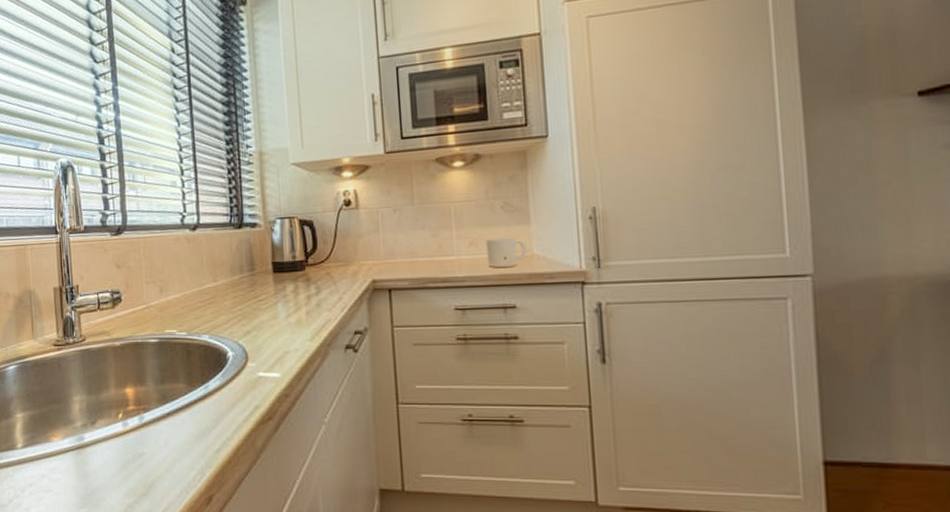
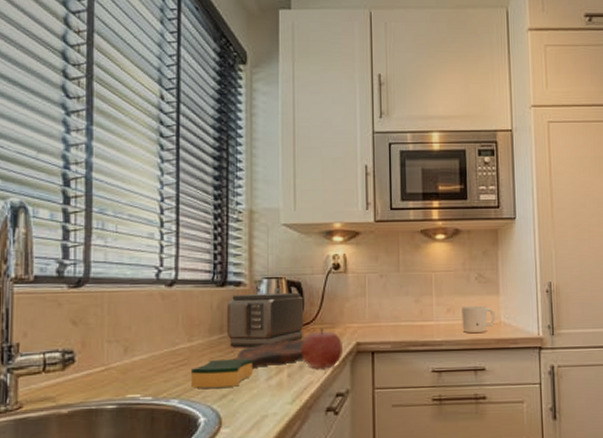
sponge: none [217,297,273,325] -> present [190,358,252,388]
toaster: none [244,231,319,287] -> present [226,292,304,348]
cutting board: none [254,277,320,307] -> present [234,339,305,369]
fruit: none [316,265,359,306] -> present [300,327,342,368]

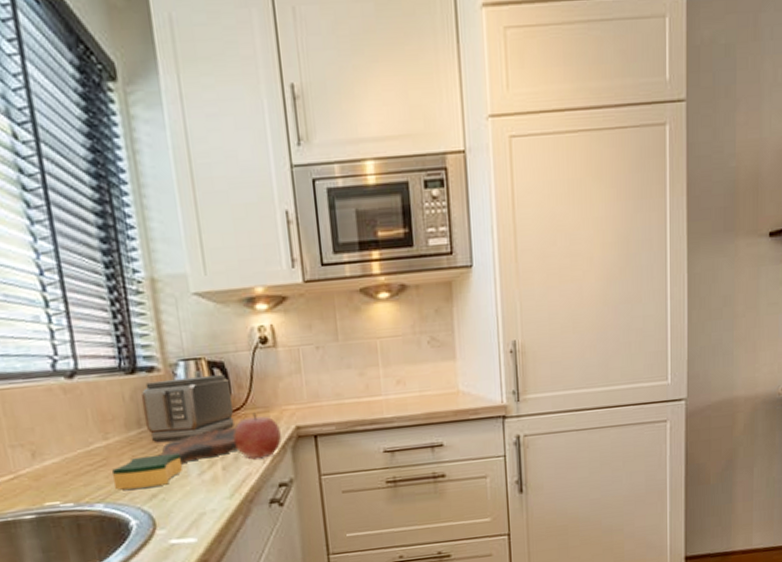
mug: present [461,306,495,334] -> none [413,374,453,407]

